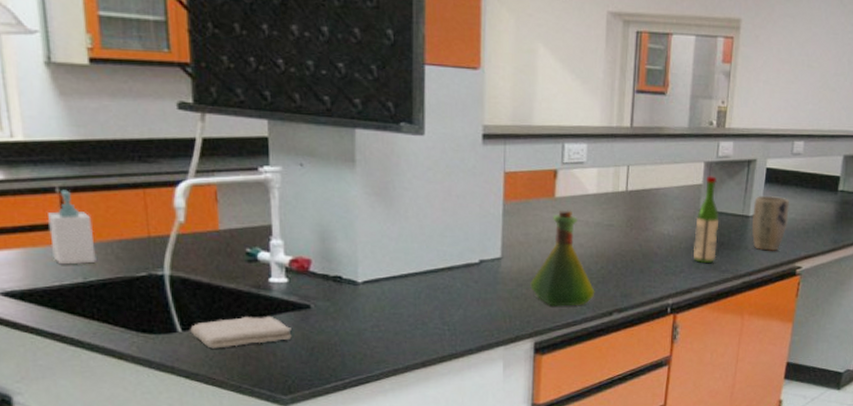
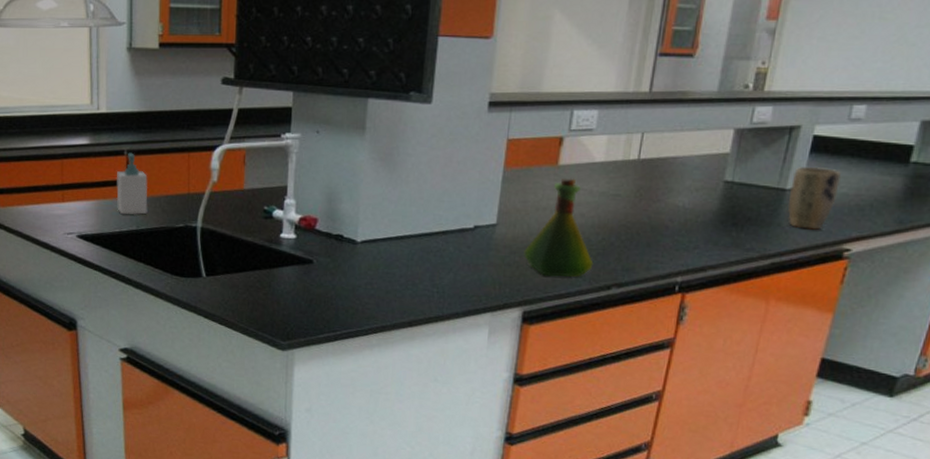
washcloth: present [190,315,292,349] -> none [212,266,295,294]
wine bottle: present [692,176,718,263] -> none [710,144,749,240]

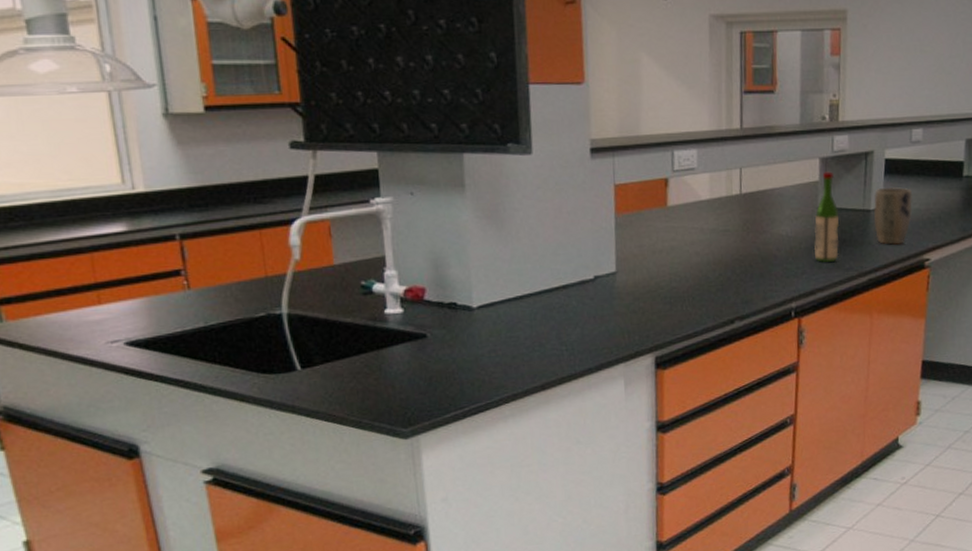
soap bottle: present [116,152,148,216] -> none [168,236,217,311]
flask: present [524,178,594,277] -> none [647,218,715,319]
wine bottle: none [710,144,749,240] -> present [814,171,839,262]

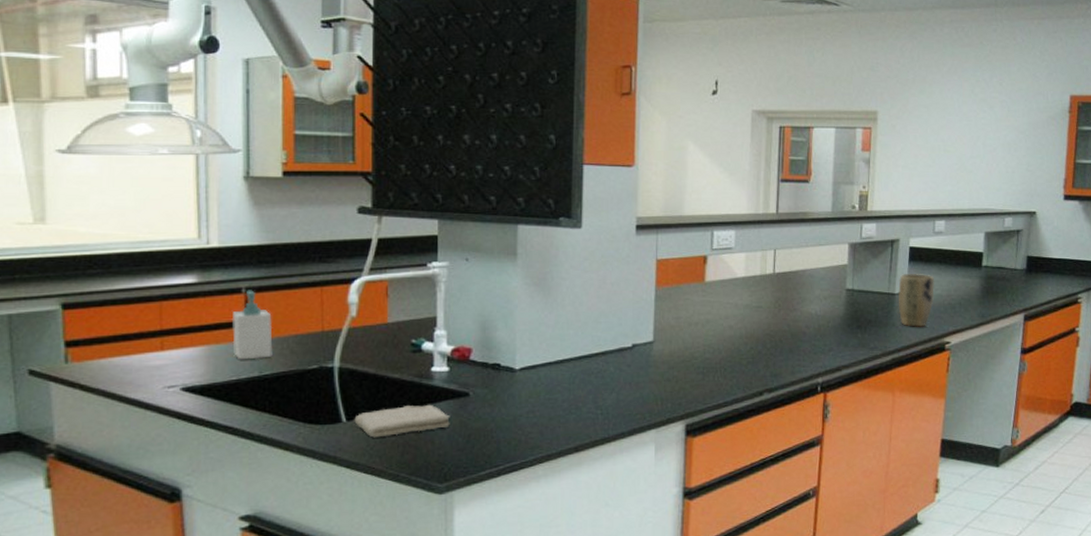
soap bottle: none [168,236,217,311] -> present [231,290,273,360]
washcloth: none [309,347,410,385] -> present [354,404,450,438]
wine bottle: present [814,171,839,262] -> none [841,256,865,341]

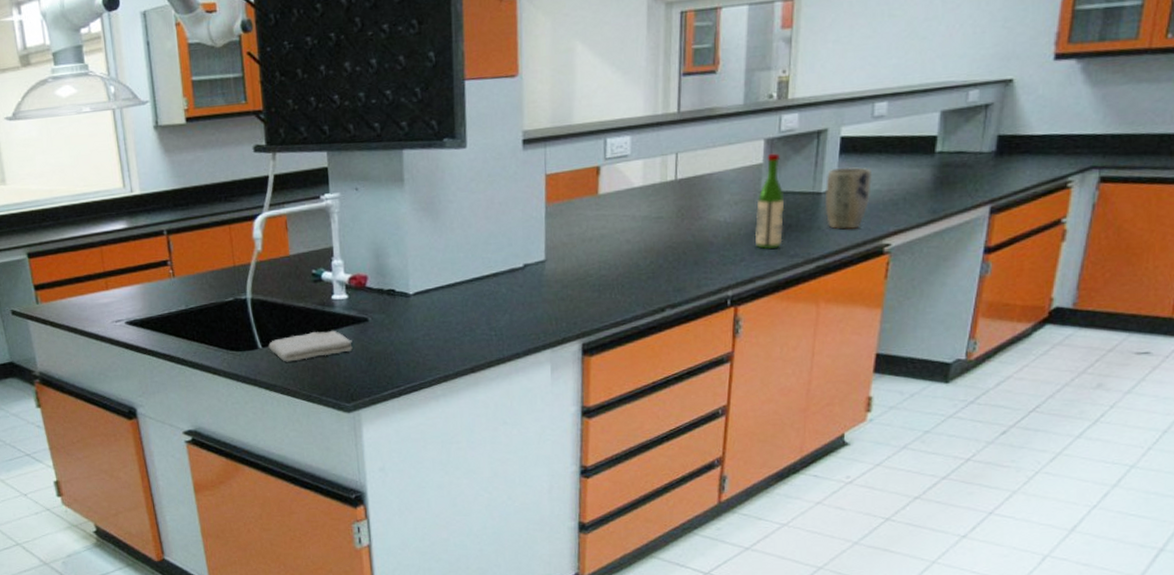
soap bottle: present [231,290,273,360] -> none [158,231,195,296]
wine bottle: none [841,256,865,341] -> present [754,153,784,249]

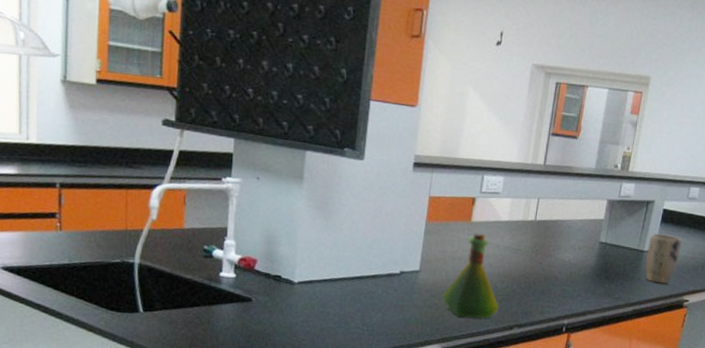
washcloth: present [268,330,353,362] -> none [150,303,234,329]
flask: none [576,206,645,306] -> present [442,233,499,318]
wine bottle: present [754,153,784,249] -> none [589,212,618,290]

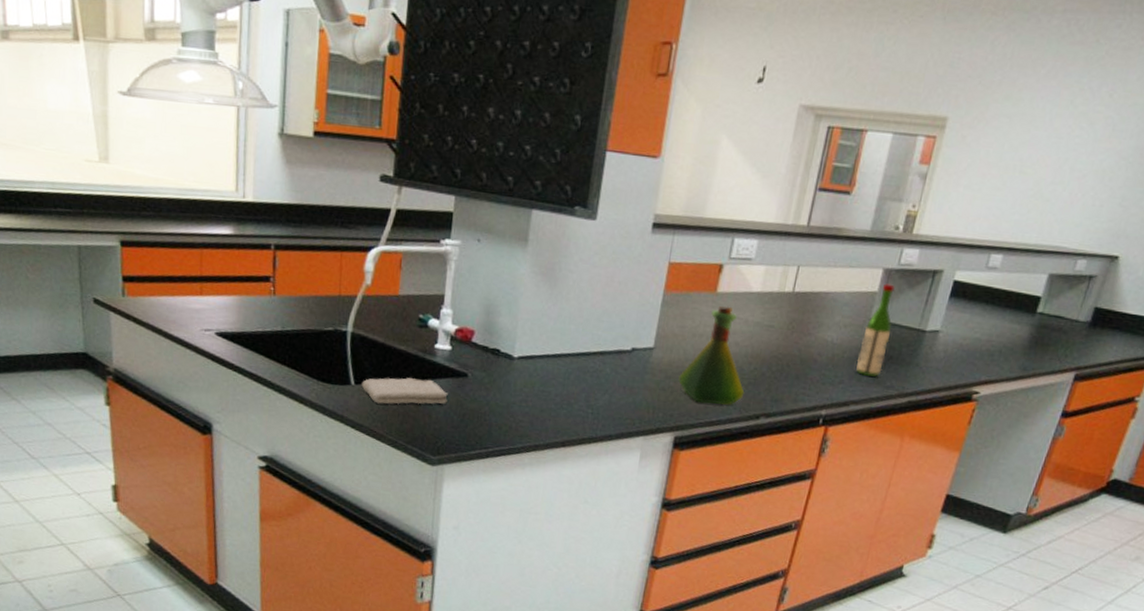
washcloth: none [150,303,234,329] -> present [361,377,448,405]
wine bottle: none [589,212,618,290] -> present [855,283,896,377]
plant pot: present [645,233,683,284] -> none [925,310,976,372]

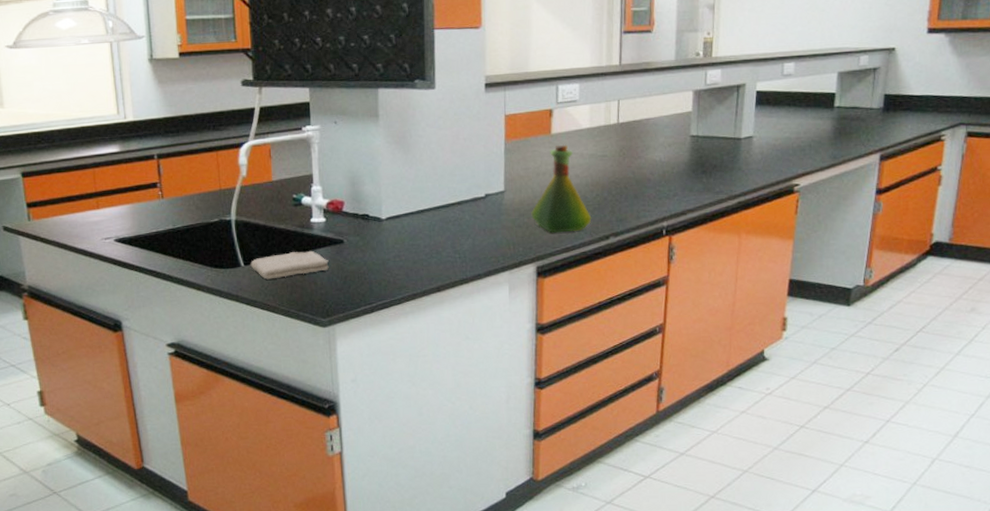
wine bottle: present [855,283,896,377] -> none [685,103,710,186]

